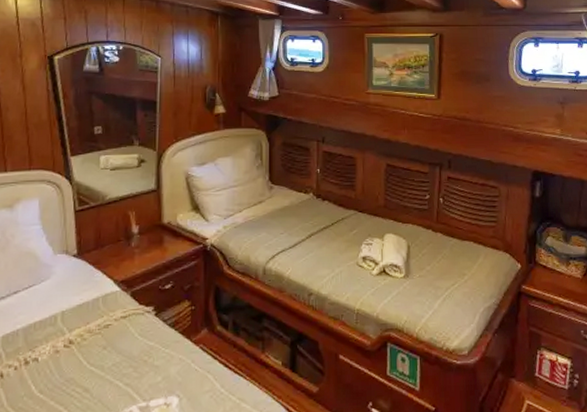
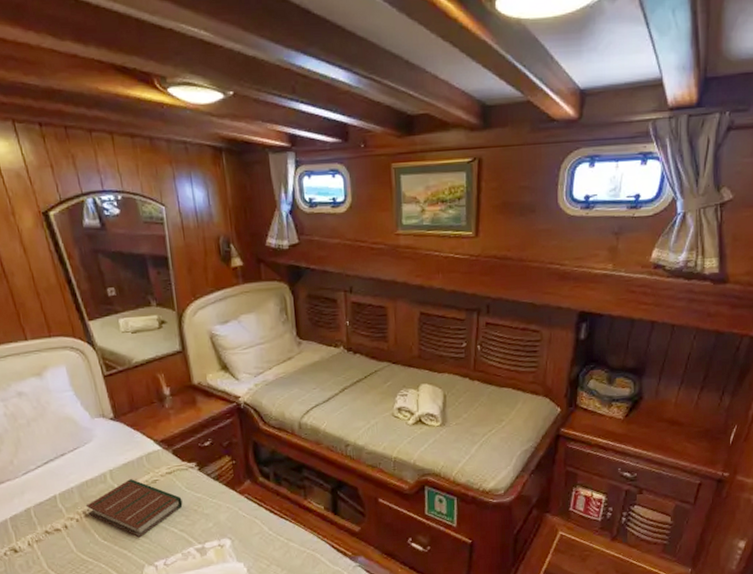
book: none [29,322,133,391] -> present [87,479,183,538]

